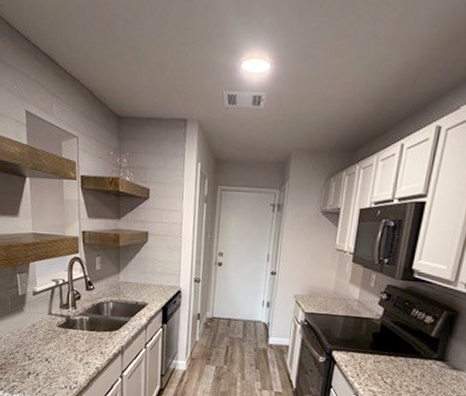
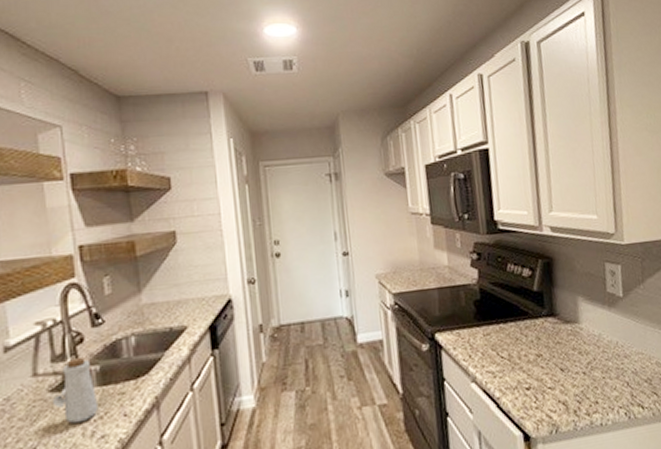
bottle: none [58,309,86,350] -> present [51,358,99,423]

